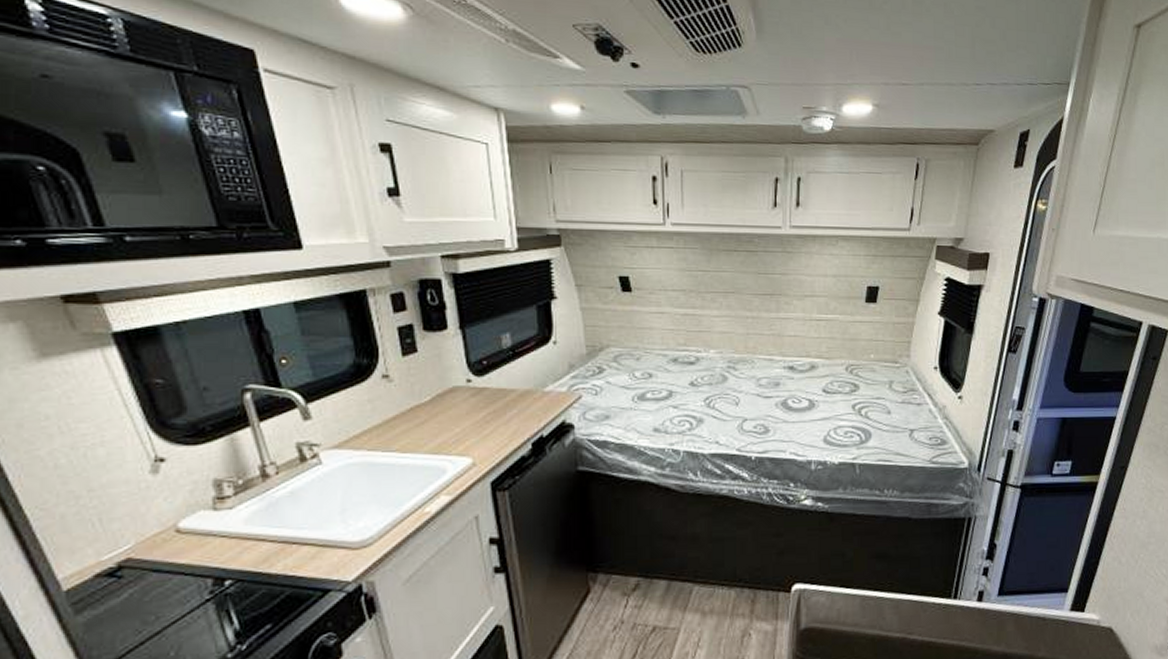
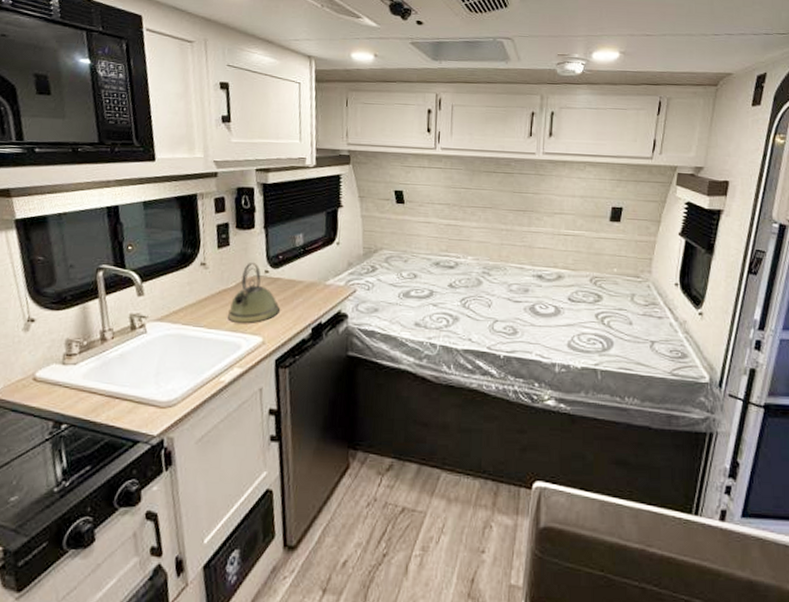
kettle: none [426,371,490,445] -> present [228,263,280,324]

